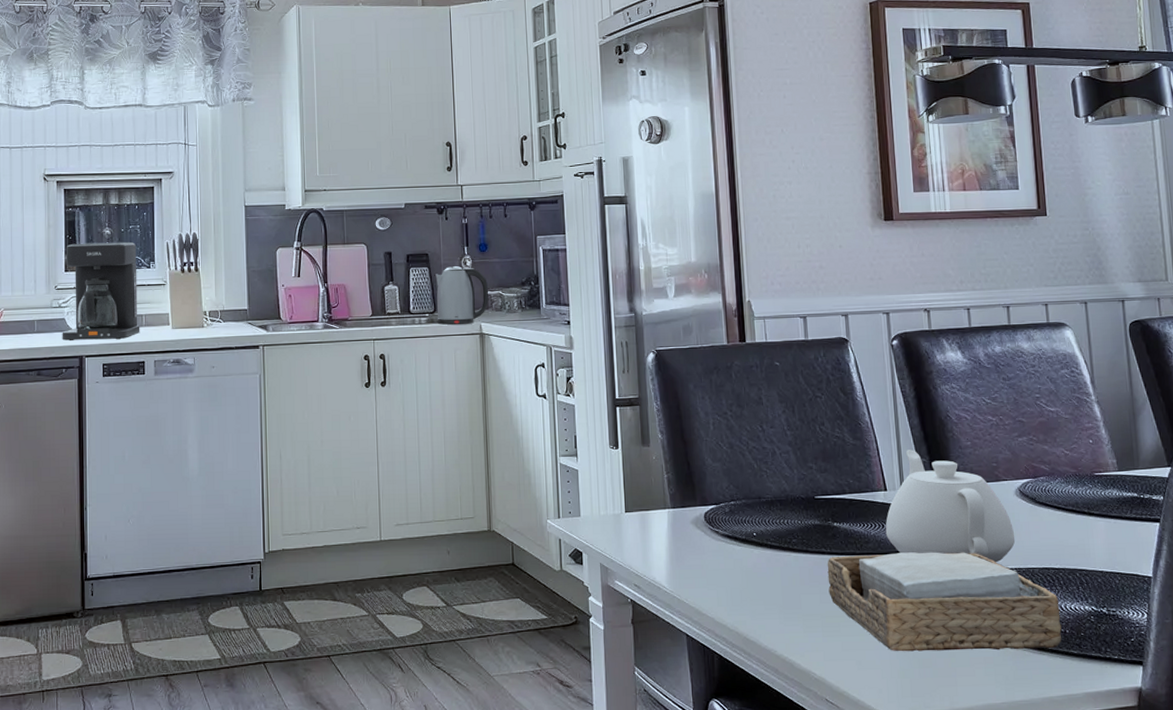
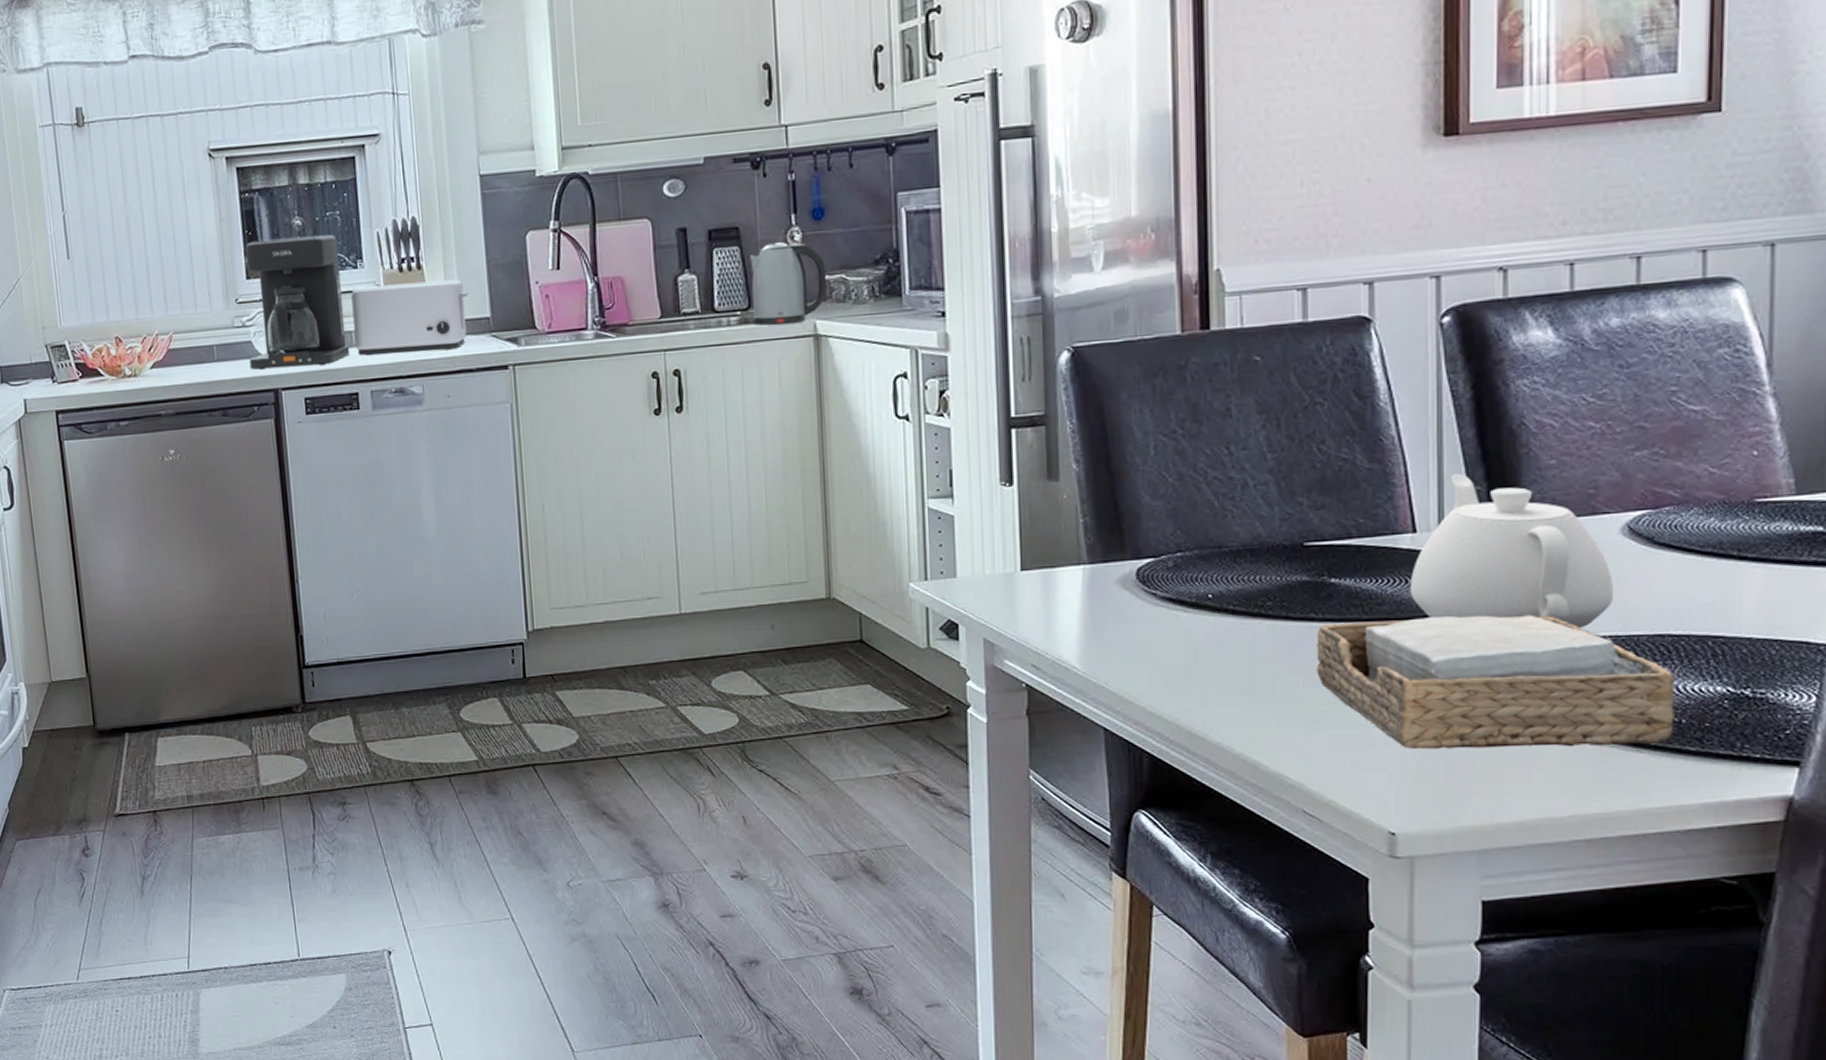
toaster: none [144,280,232,334] -> present [351,279,468,356]

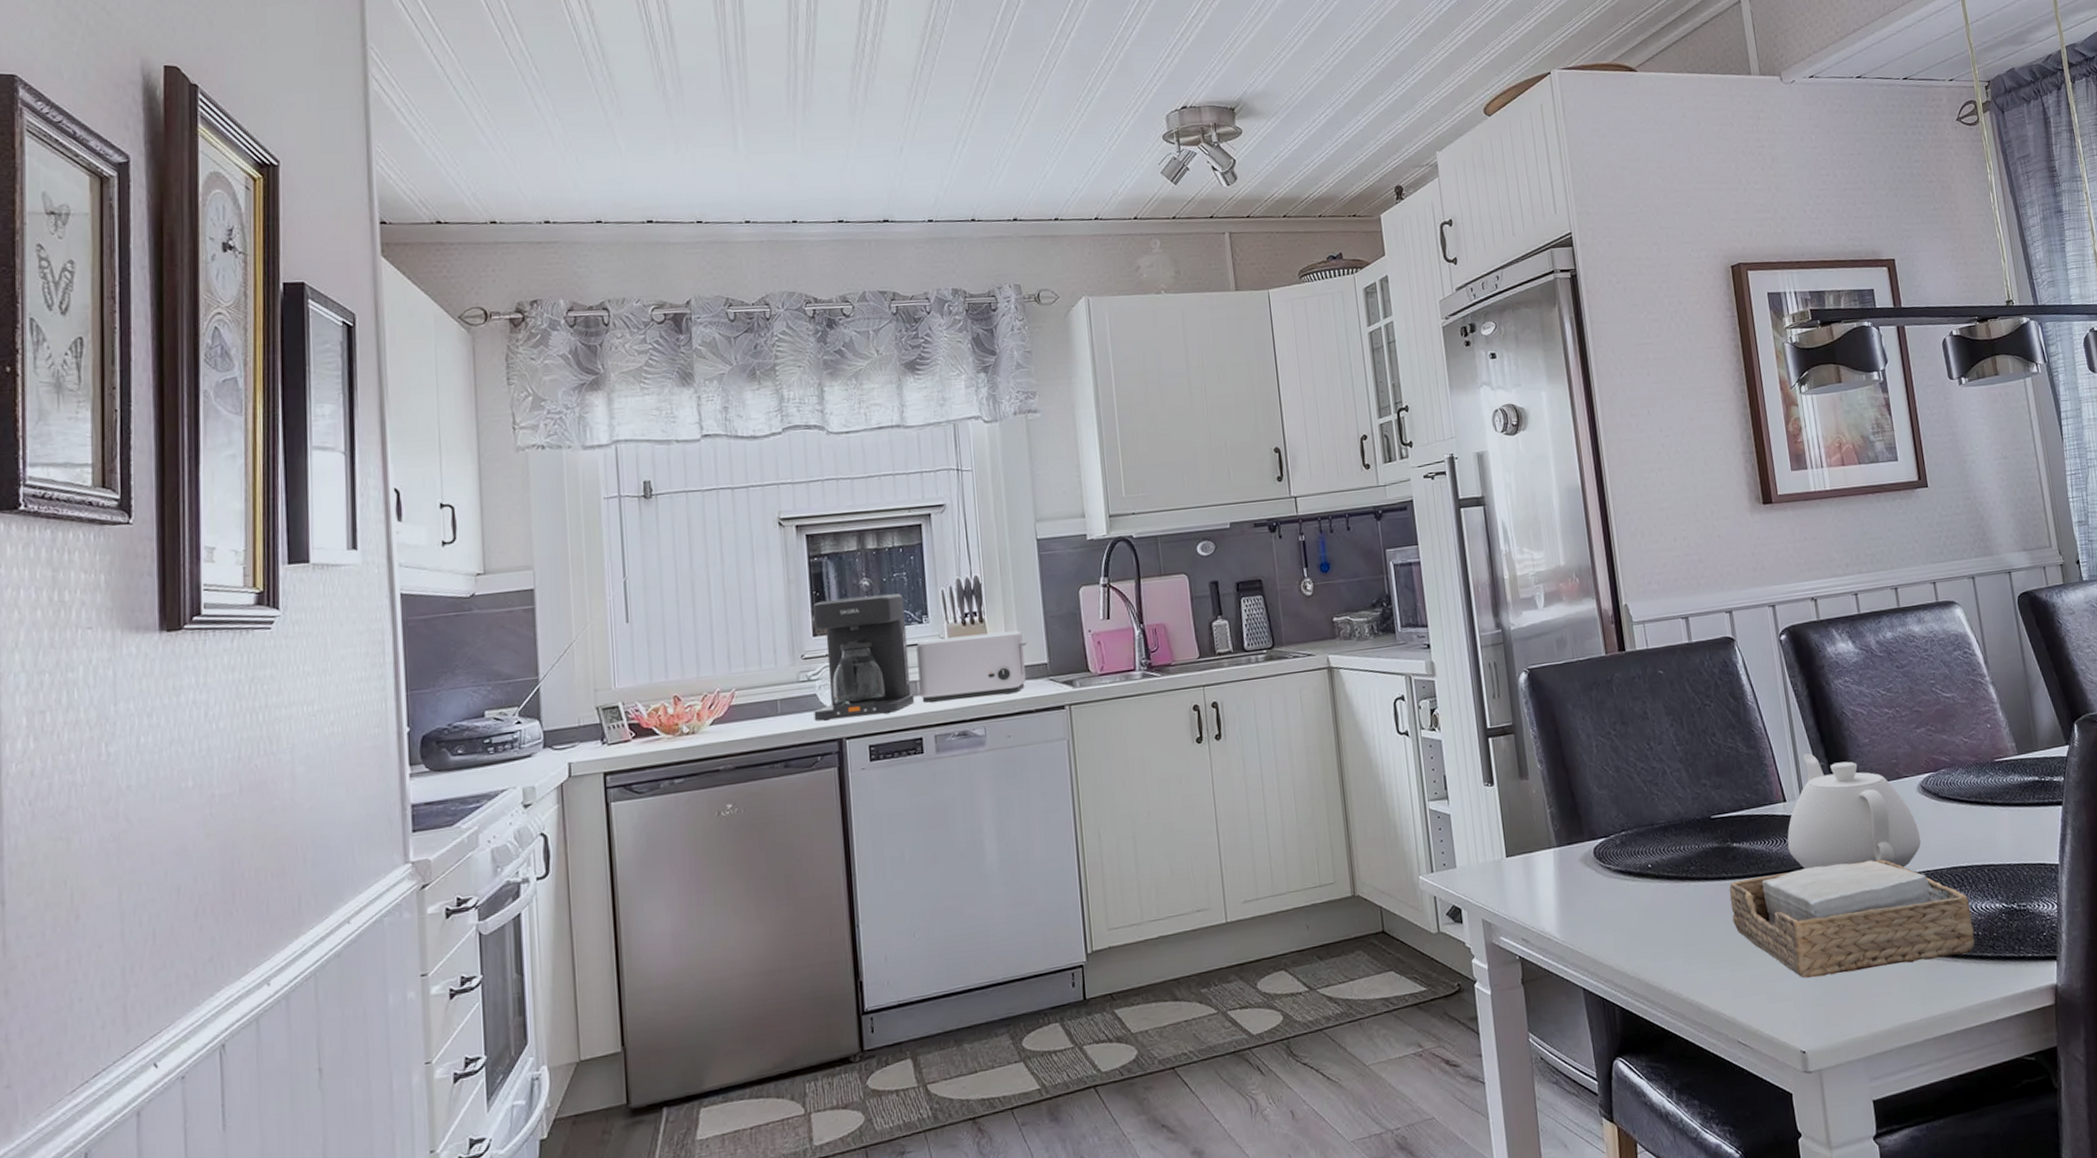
kettle: present [749,242,826,326] -> none [1271,591,1335,662]

